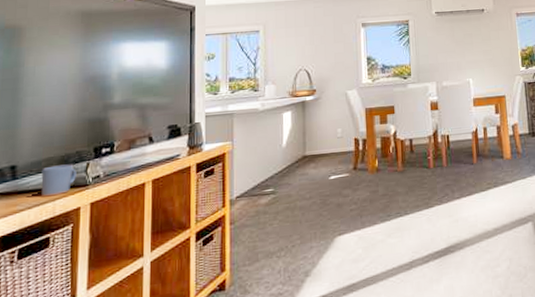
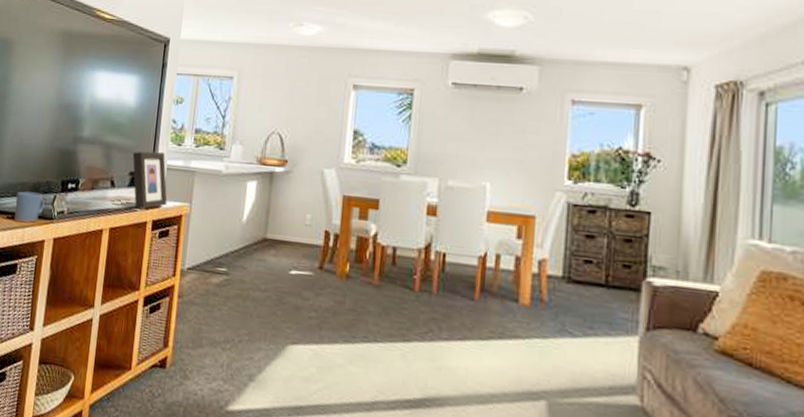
picture frame: none [169,103,209,157] -> present [132,151,168,209]

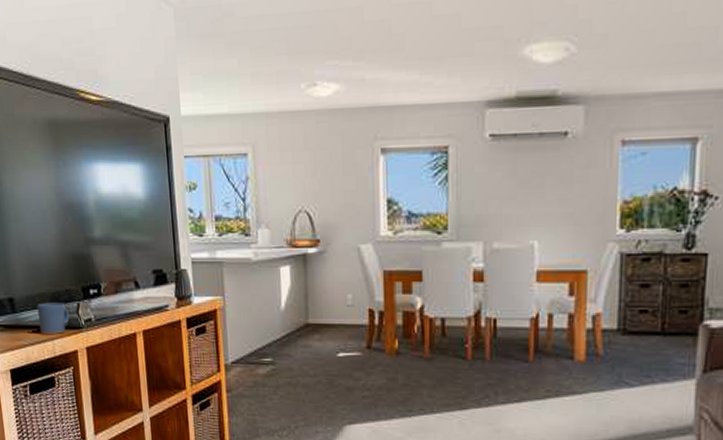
picture frame: present [132,151,168,209] -> none [152,246,199,308]

